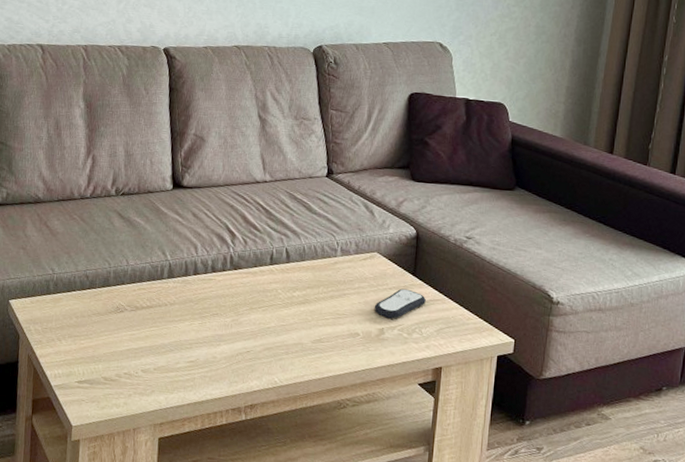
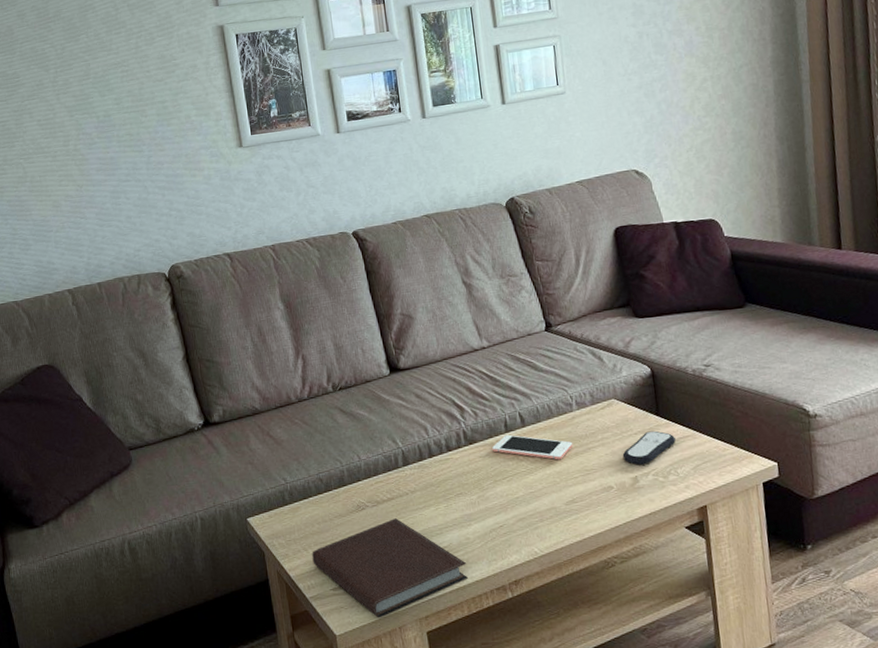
notebook: none [64,326,208,417] -> present [312,518,469,619]
cell phone: none [254,266,331,300] -> present [492,434,573,460]

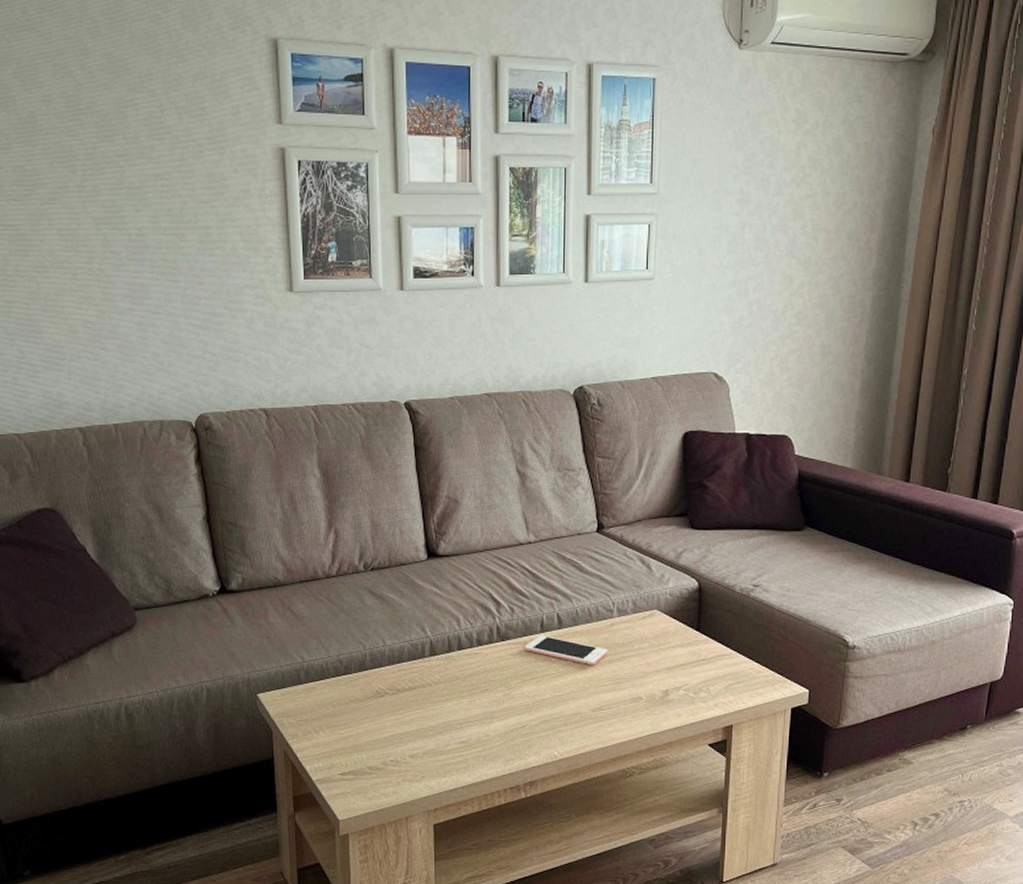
notebook: present [312,518,469,619] -> none [323,708,484,807]
remote control: present [622,430,676,465] -> none [656,646,712,679]

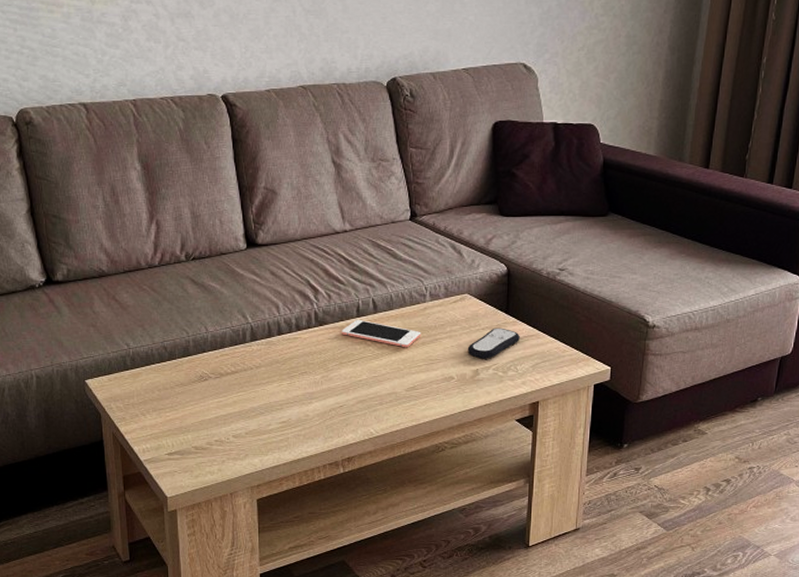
remote control: none [656,646,712,679] -> present [467,328,520,359]

